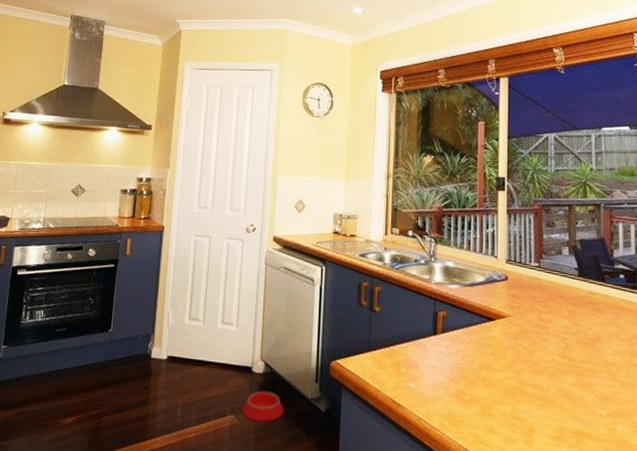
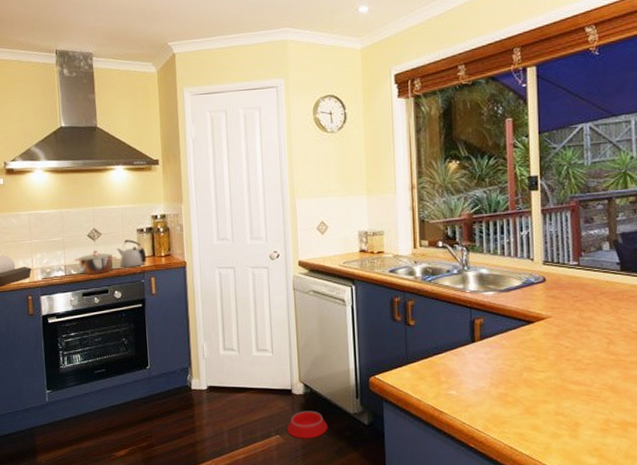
cooking pot: none [55,206,98,231] -> present [74,250,118,275]
kettle: none [98,198,126,227] -> present [117,239,147,268]

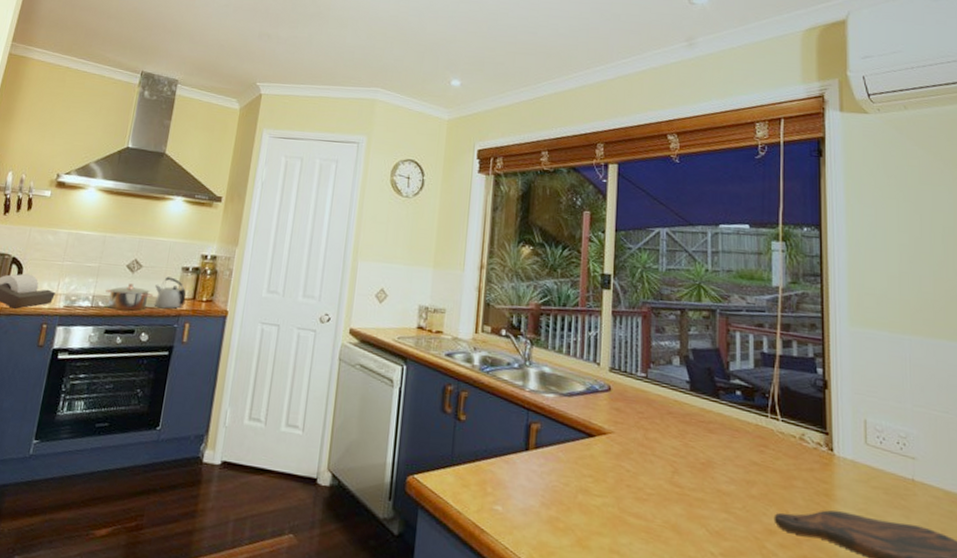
pet bowl: present [286,411,328,439] -> none [302,507,351,544]

